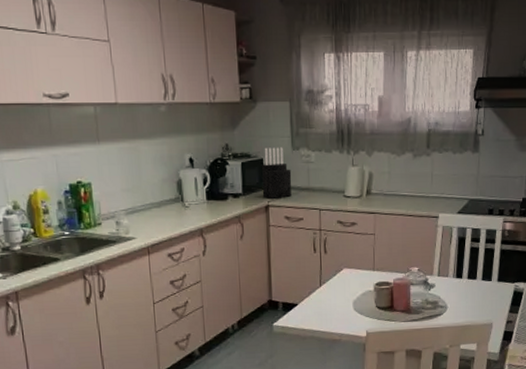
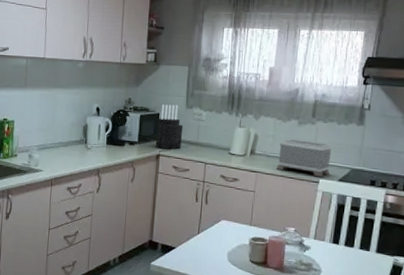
toaster: none [395,174,448,212] -> present [277,139,331,177]

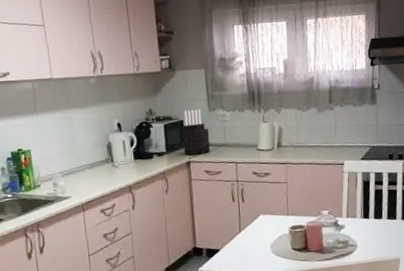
toaster: present [277,139,331,177] -> none [303,126,352,159]

